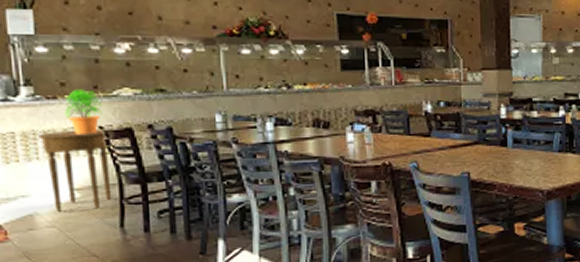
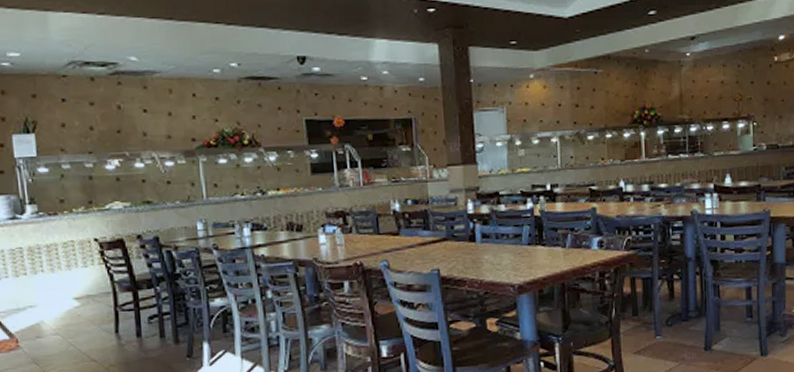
side table: present [38,129,112,212] -> none [42,241,108,320]
potted plant: present [64,89,103,134] -> none [64,205,98,247]

